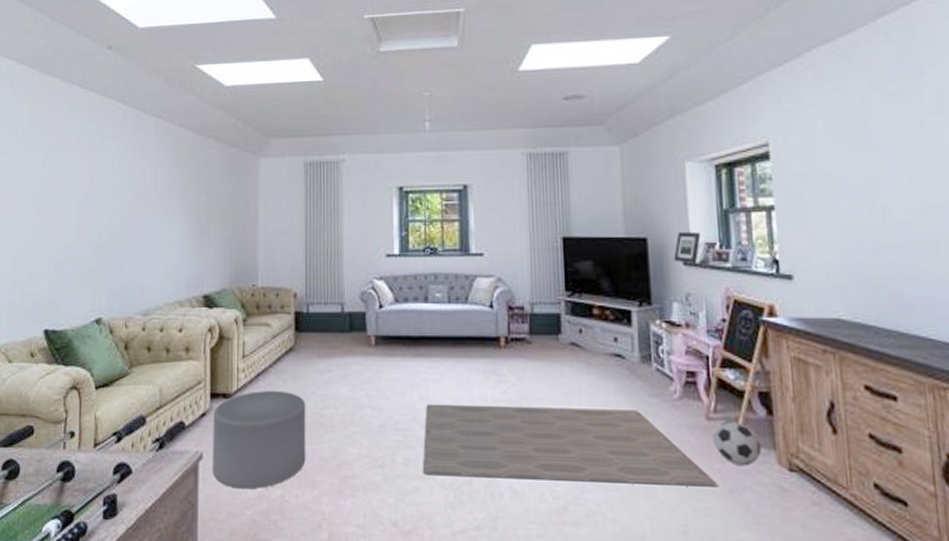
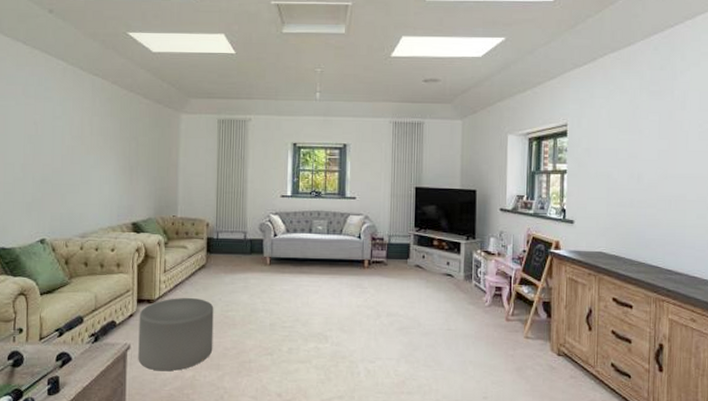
rug: present [422,403,719,487] -> none [301,308,511,367]
picture frame: present [674,231,701,263] -> none [494,186,514,210]
soccer ball: present [712,421,762,465] -> none [509,322,541,352]

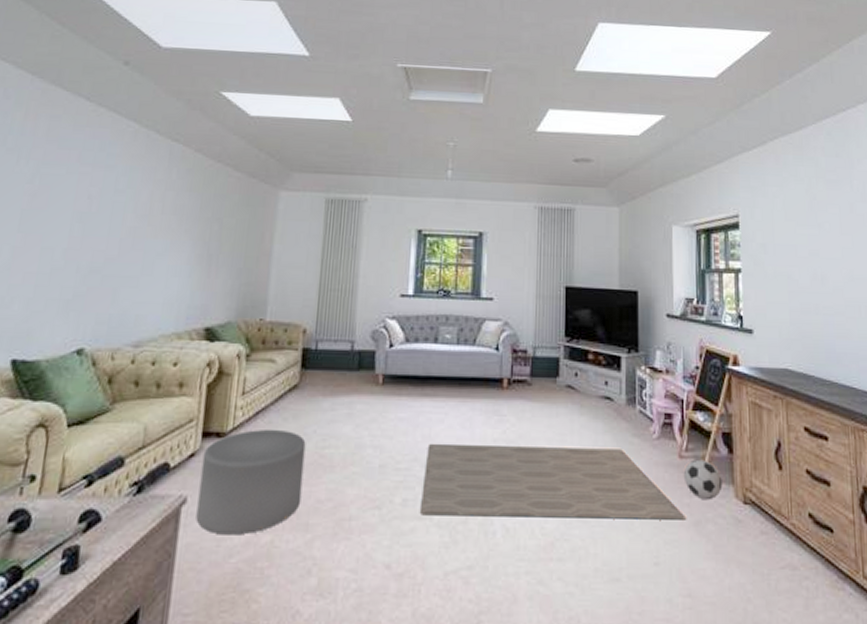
rug: none [301,308,511,367] -> present [419,443,687,520]
soccer ball: none [509,322,541,352] -> present [683,459,723,499]

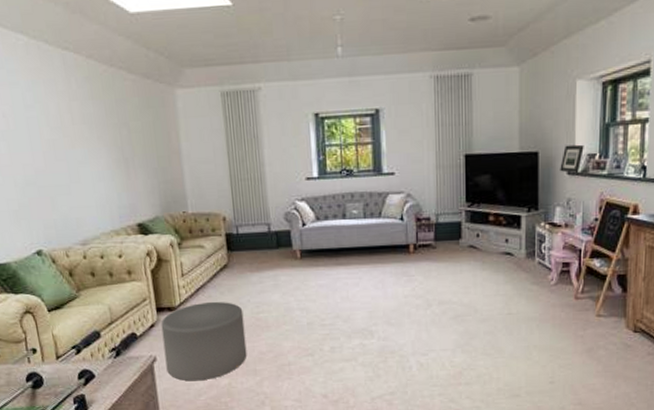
rug: present [419,443,687,520] -> none [345,296,580,358]
picture frame: none [659,287,682,316] -> present [560,144,584,173]
soccer ball: present [683,459,723,499] -> none [578,299,615,331]

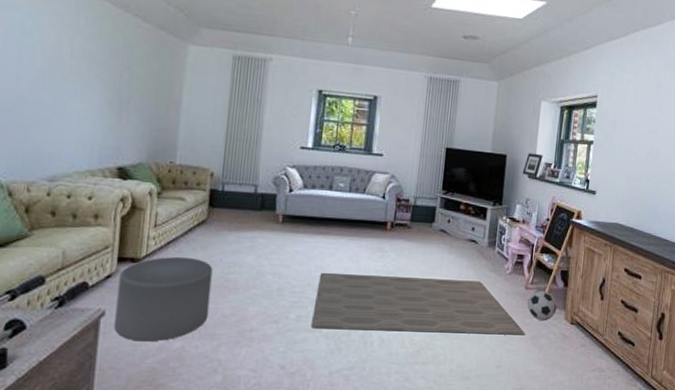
rug: none [345,296,580,358] -> present [310,272,526,335]
soccer ball: none [578,299,615,331] -> present [527,290,557,320]

